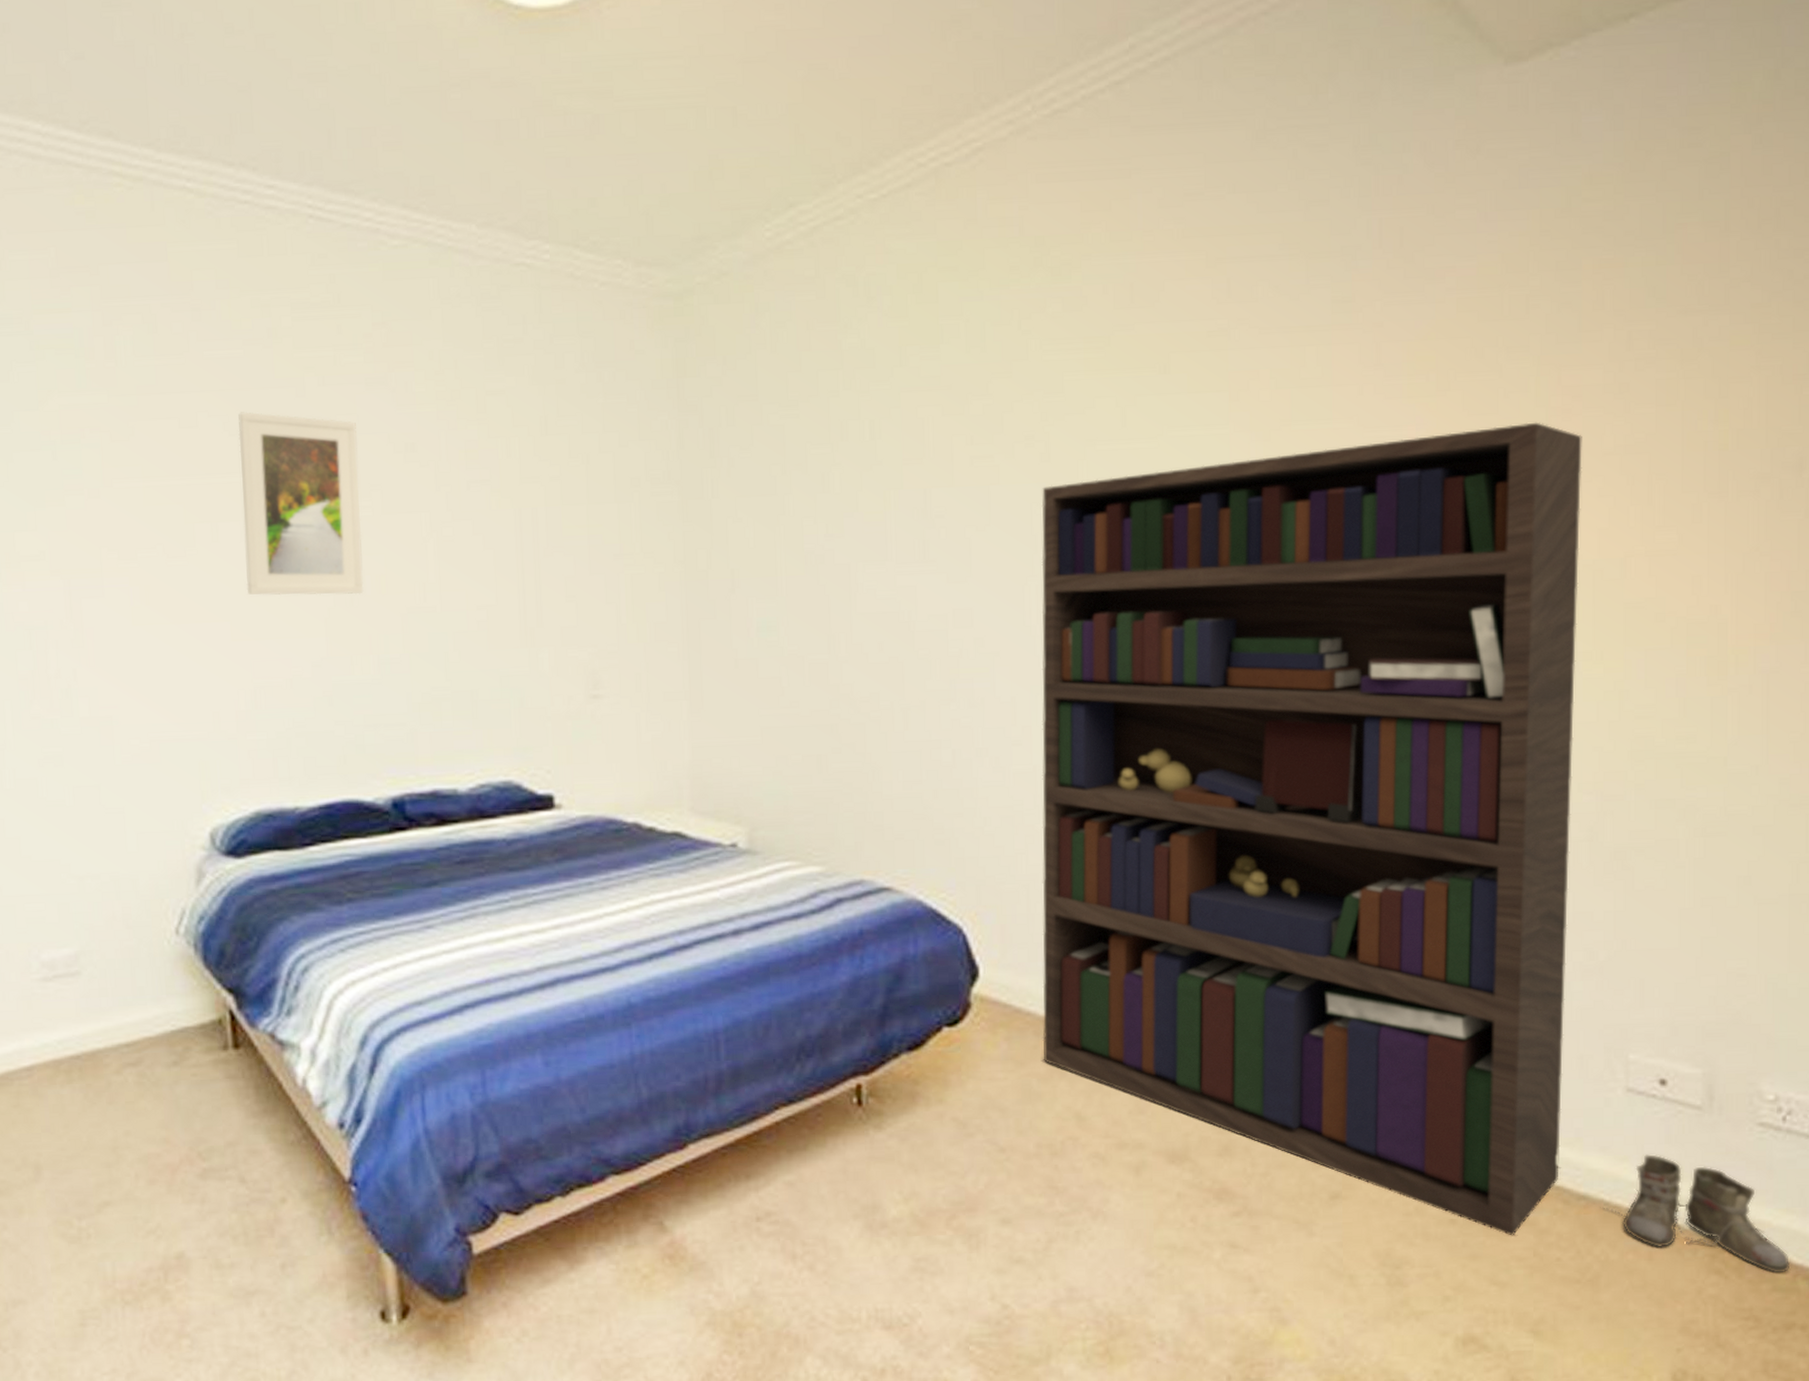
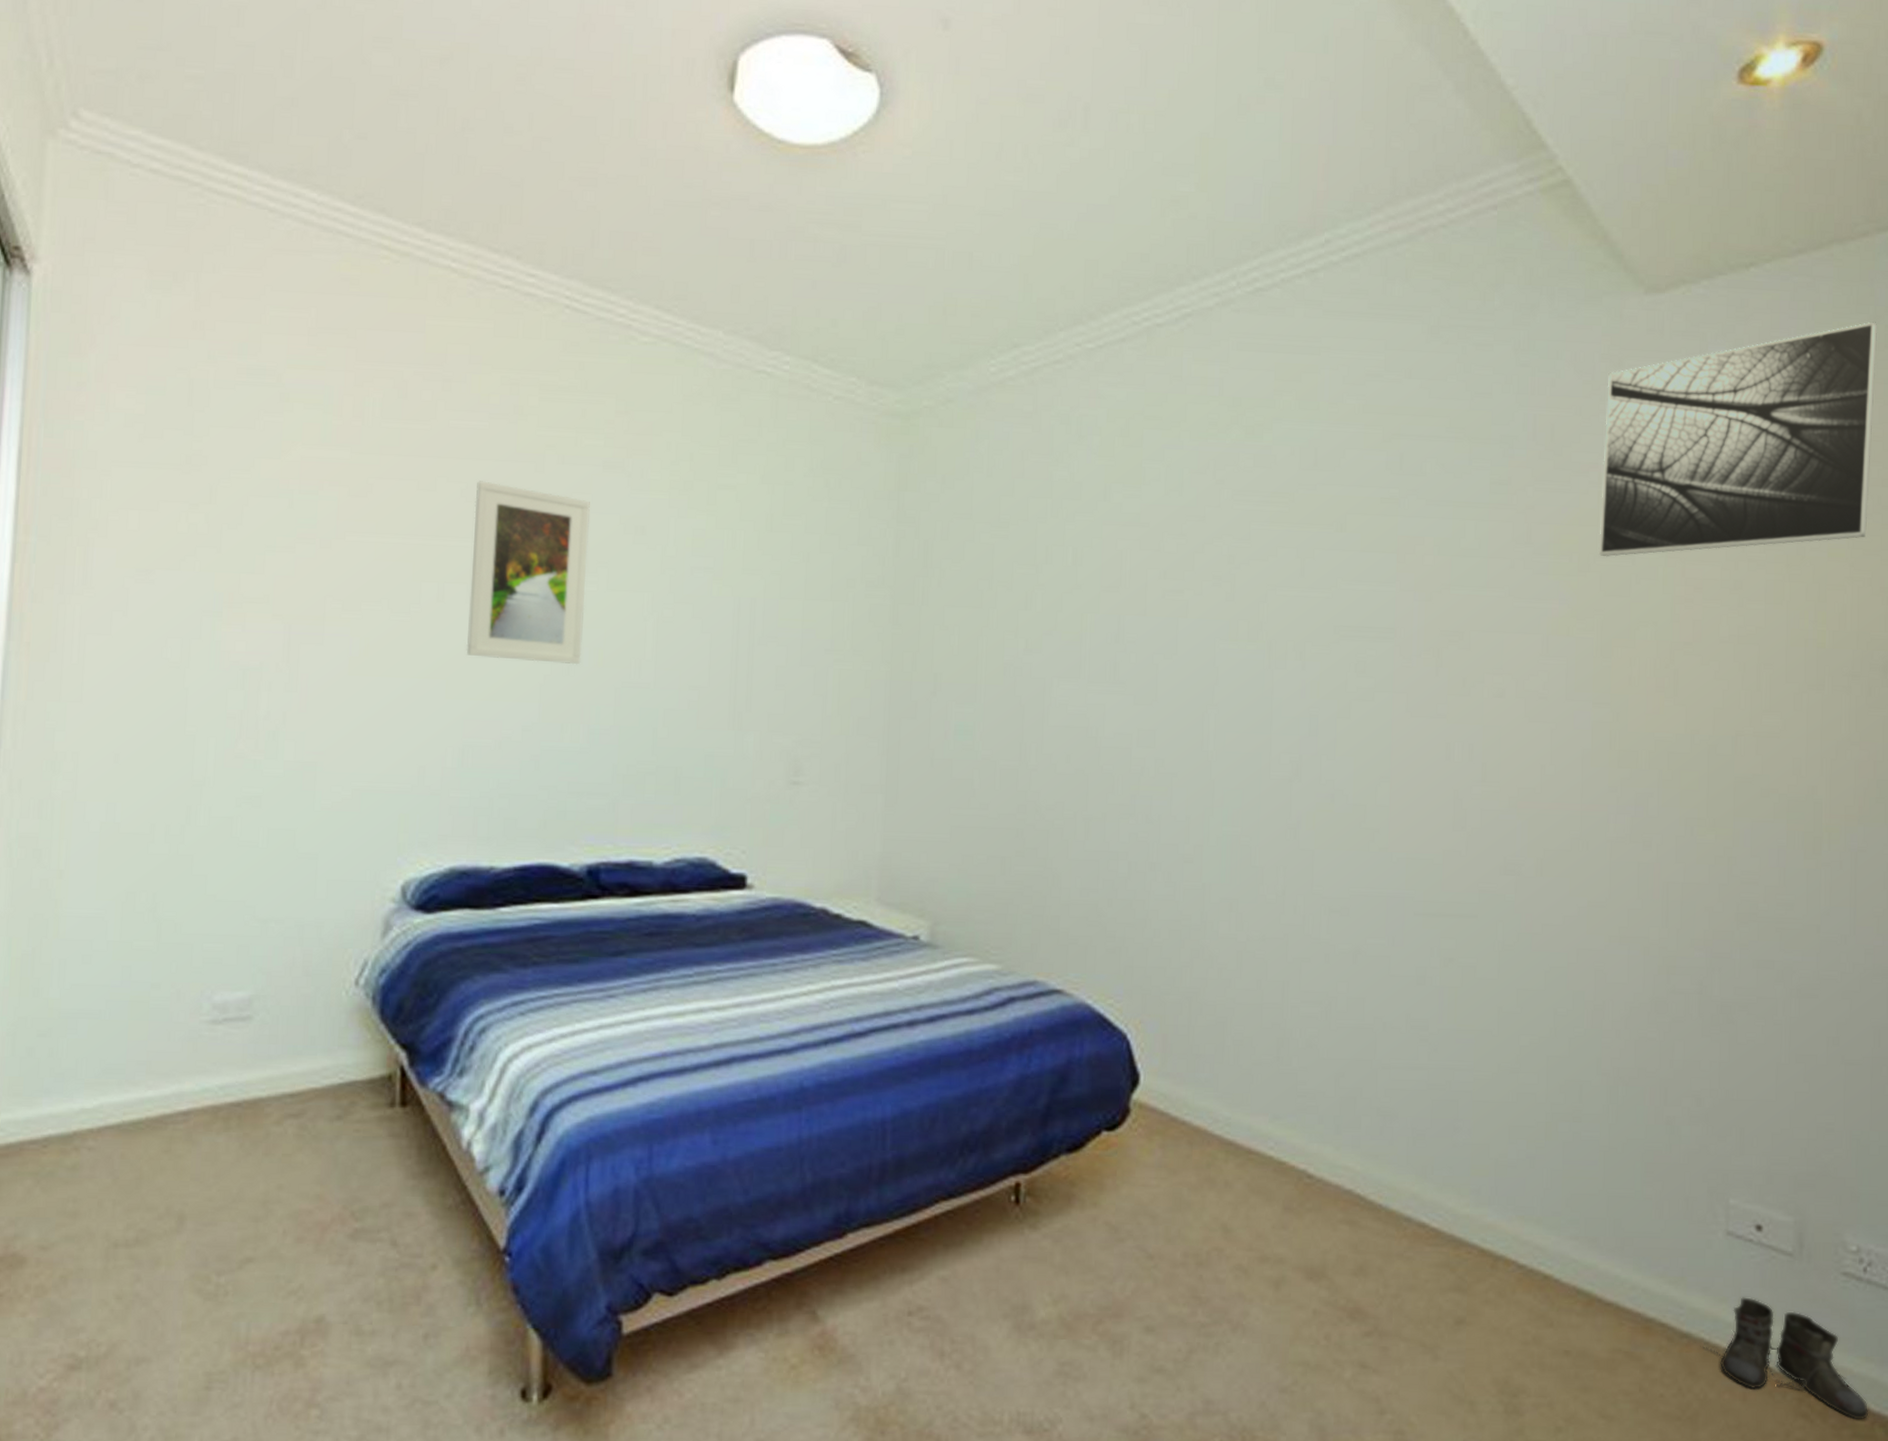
bookcase: present [1041,422,1582,1236] -> none [1195,607,1702,1370]
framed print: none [1459,66,1787,372] -> present [1599,322,1878,557]

